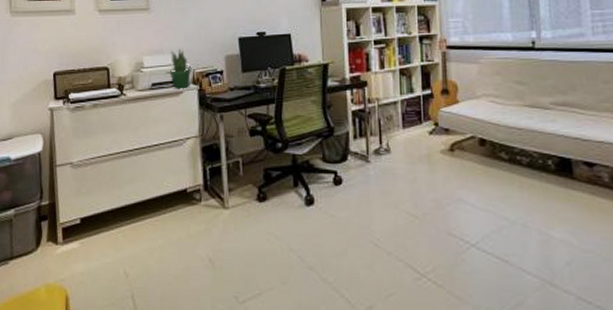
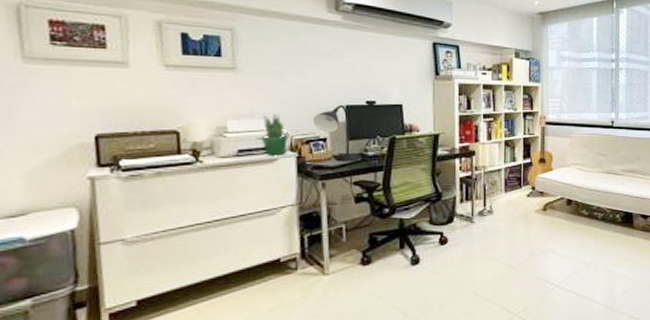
desk lamp: none [211,37,253,94] -> present [313,104,360,162]

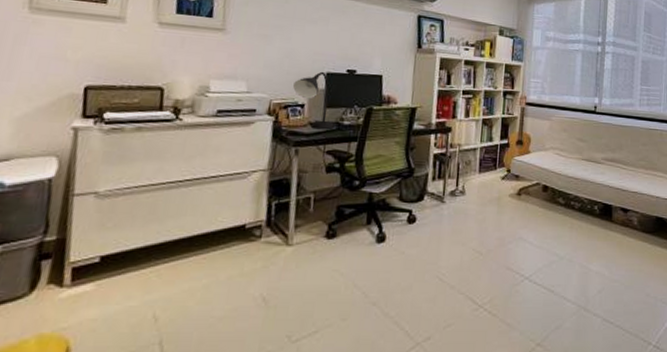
planter: present [262,114,288,156] -> none [242,76,267,119]

